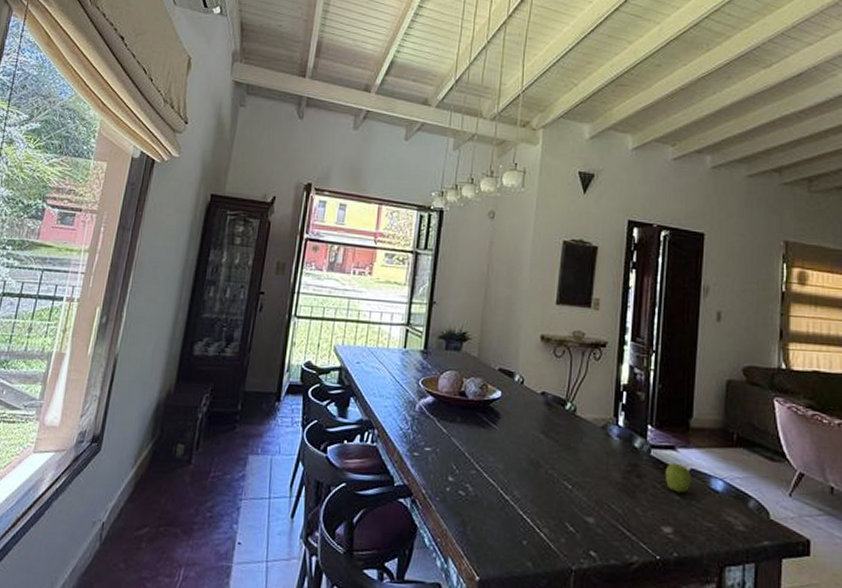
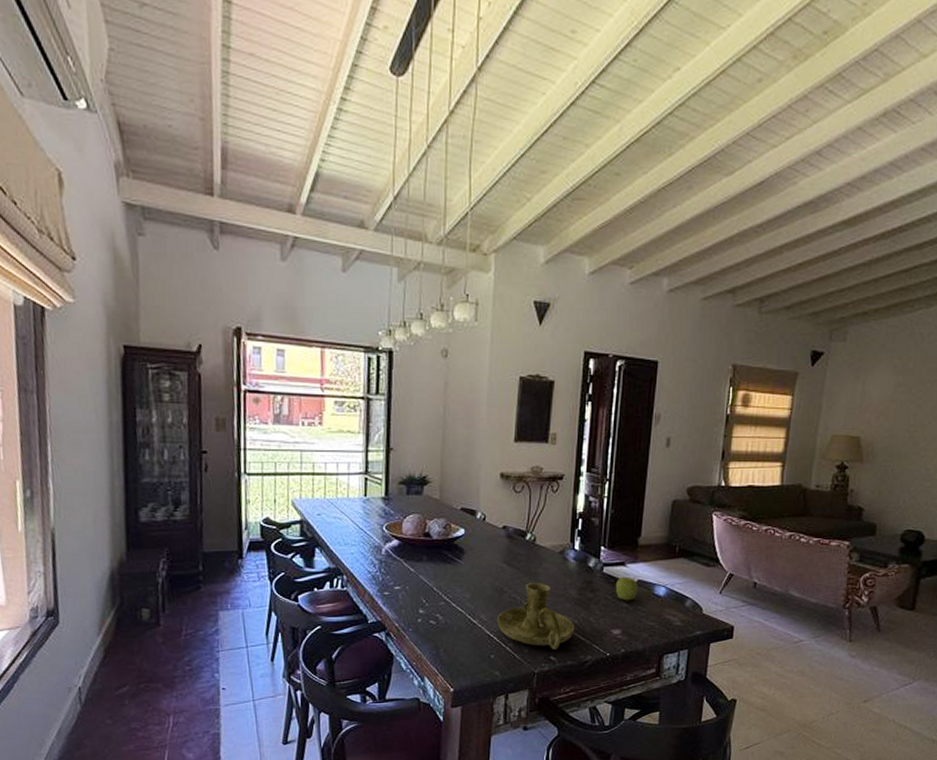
candle holder: none [531,459,619,543] -> present [496,583,575,650]

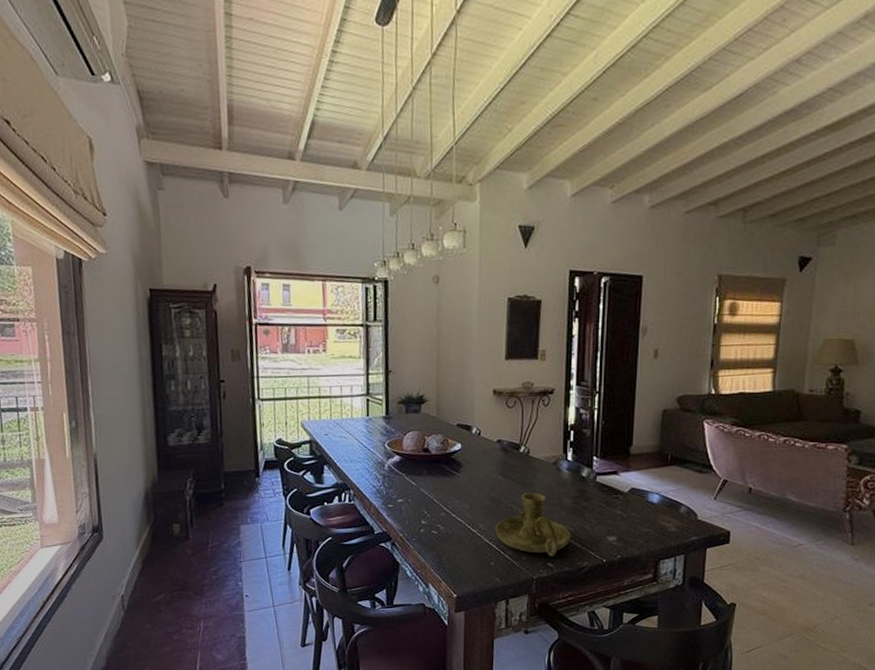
apple: present [615,576,638,601] -> none [609,485,631,509]

